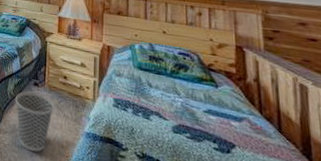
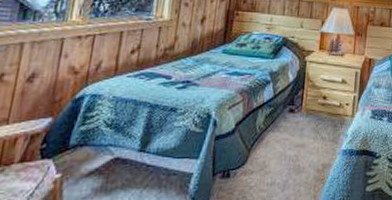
wastebasket: present [15,91,55,153] -> none [266,120,312,186]

